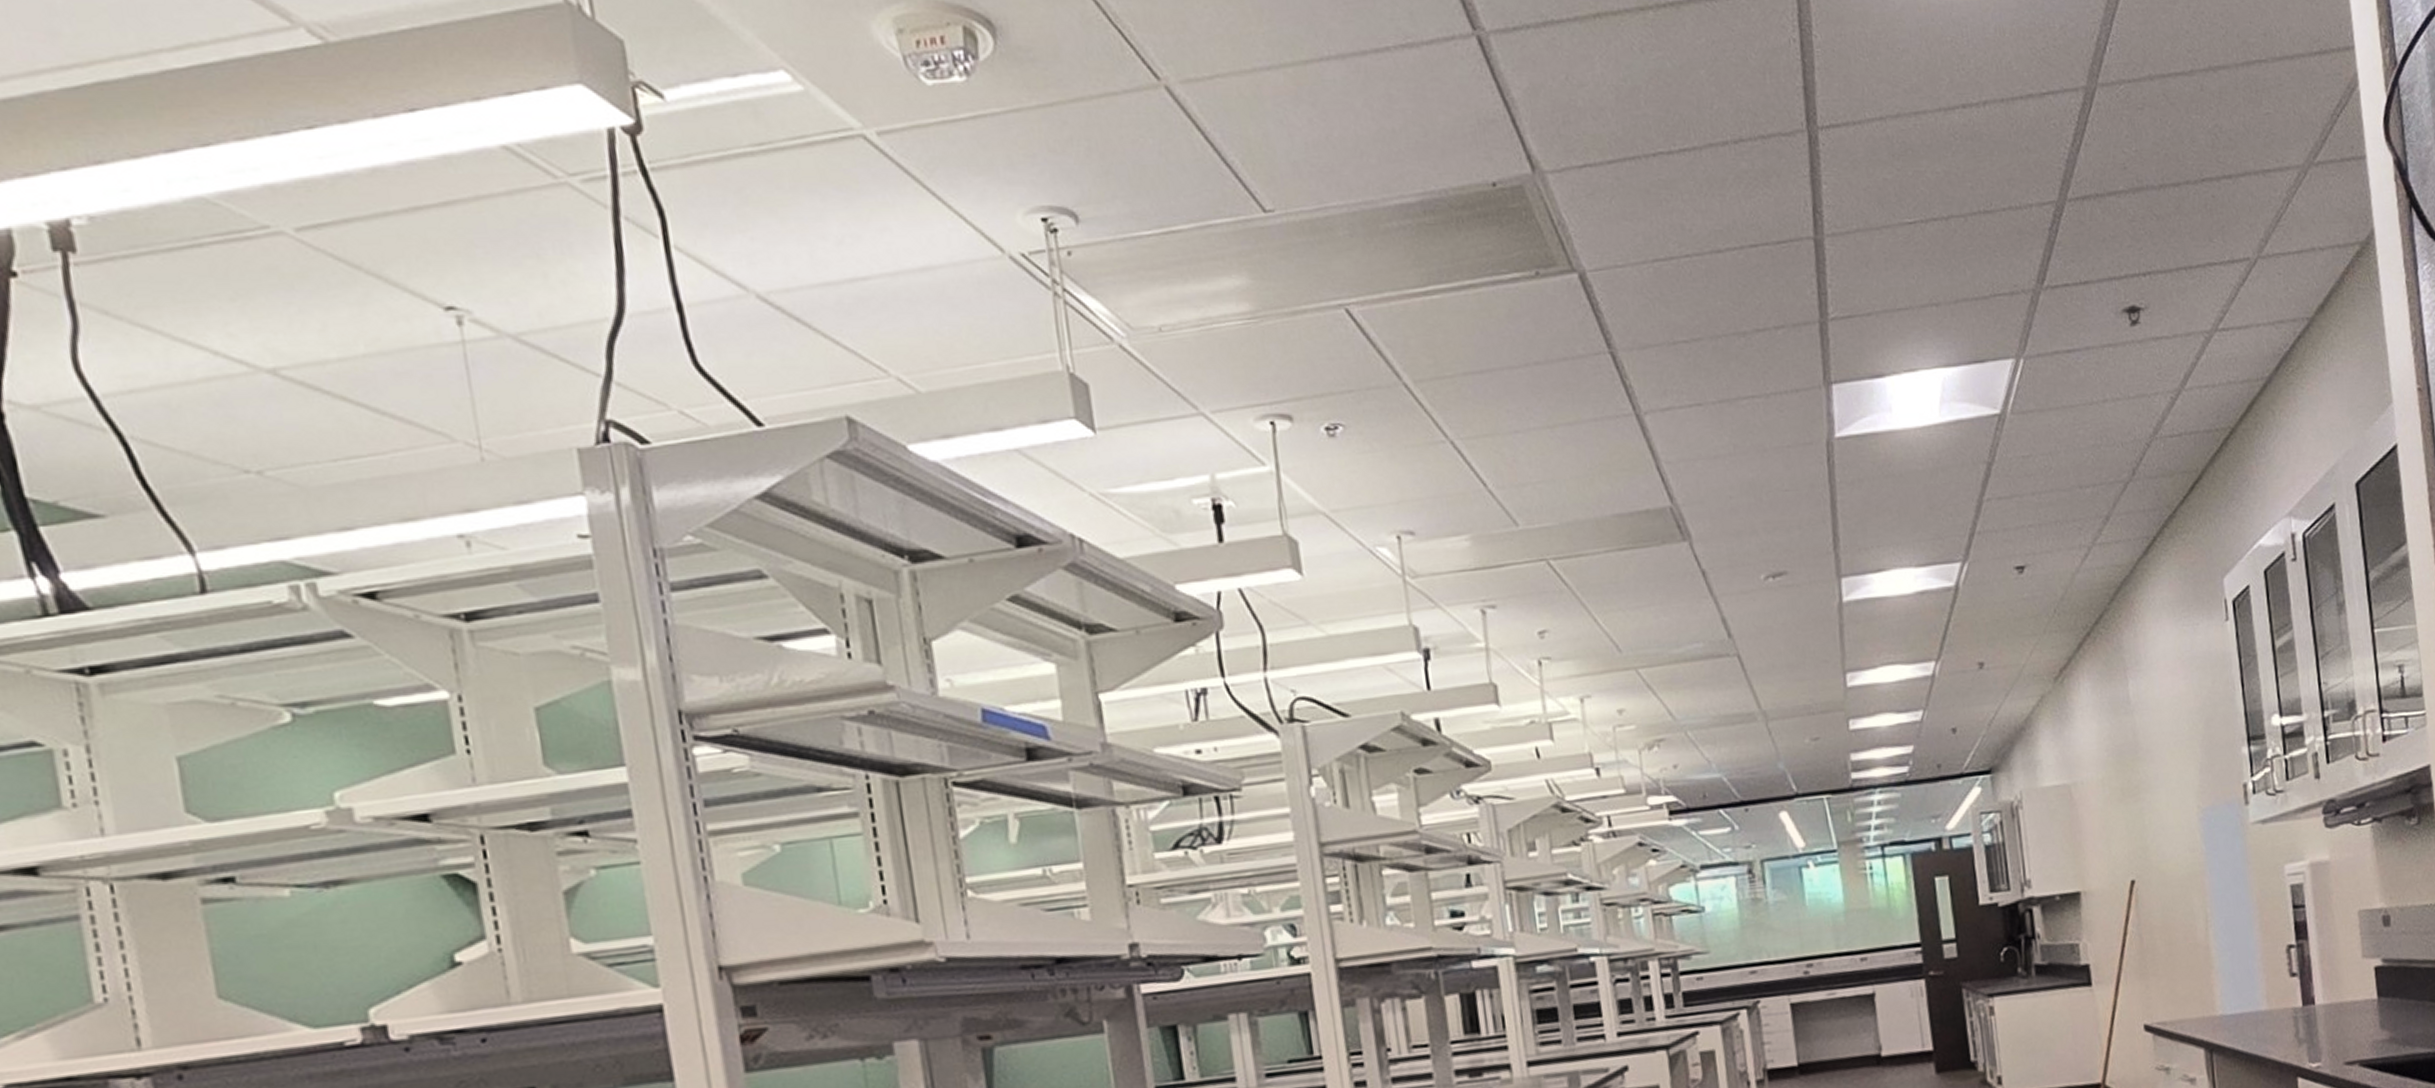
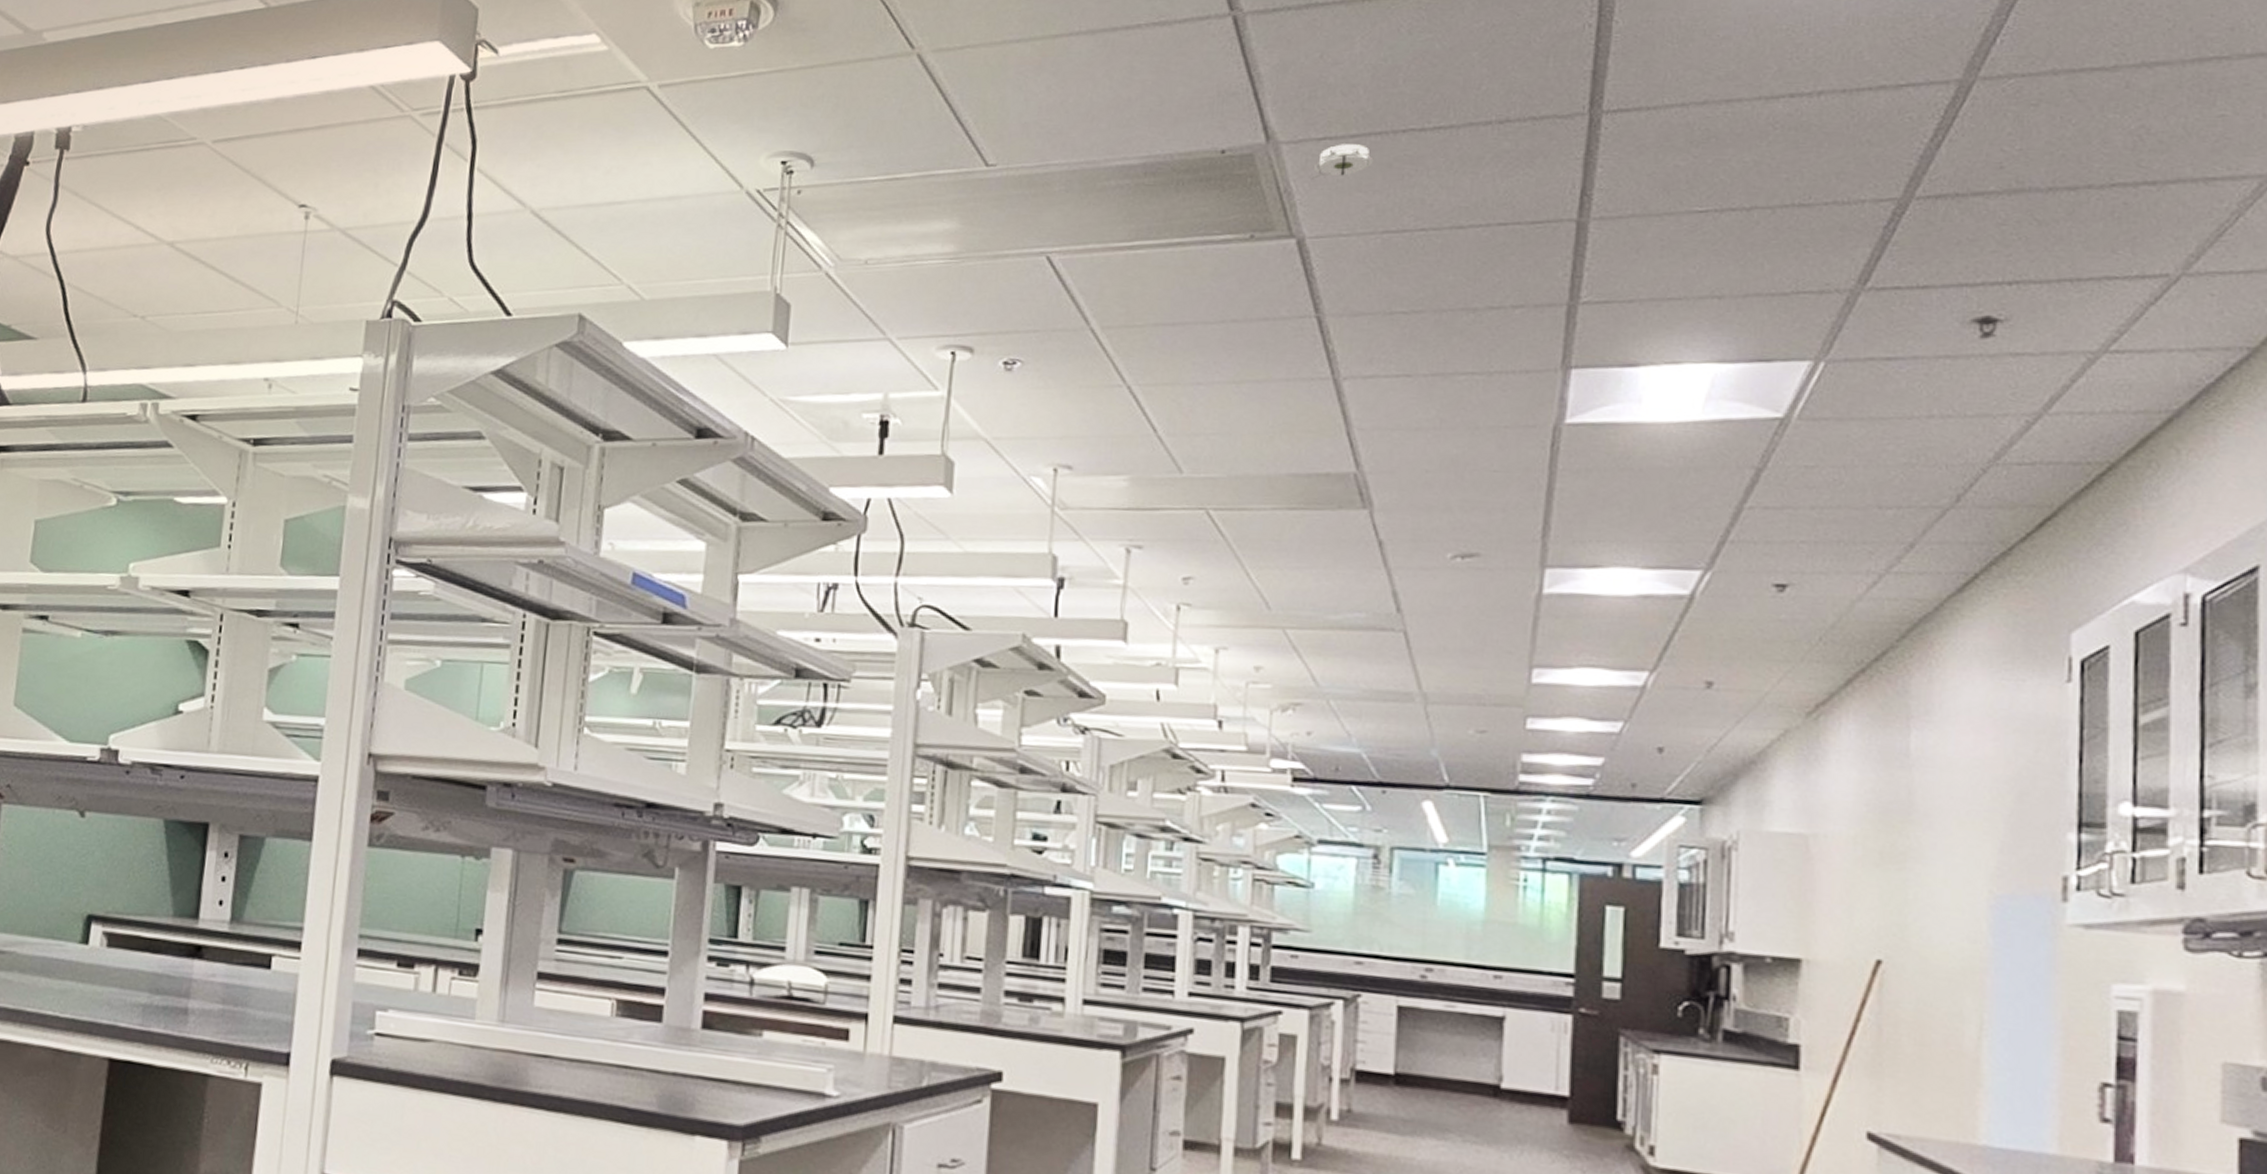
smoke detector: none [1580,170,1633,210] -> present [1311,144,1374,179]

